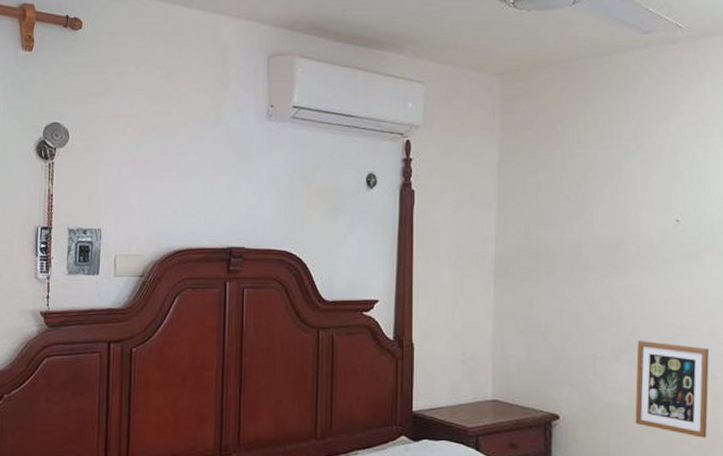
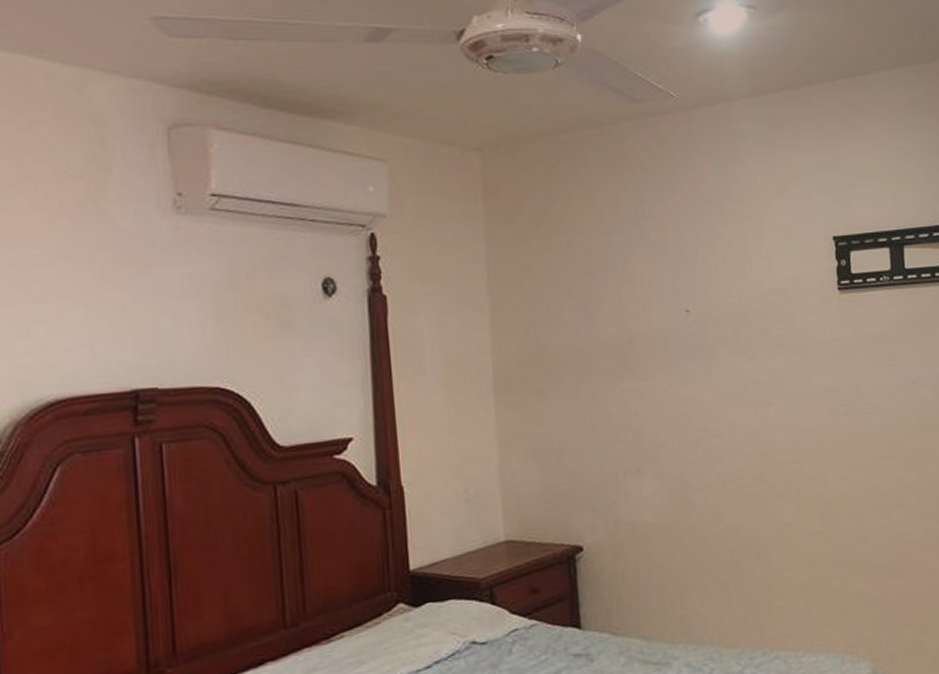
picture frame: present [635,341,709,438] -> none [658,447,737,546]

